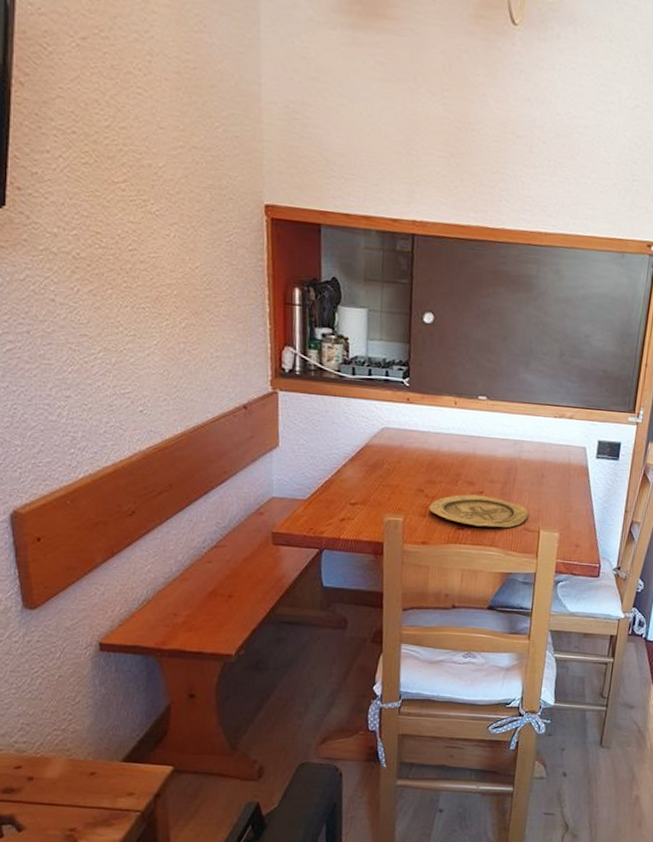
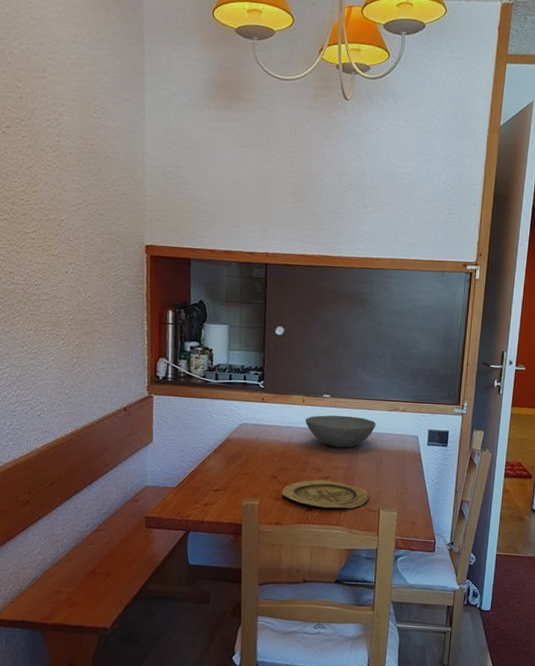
bowl: none [457,420,539,459] -> present [305,415,376,448]

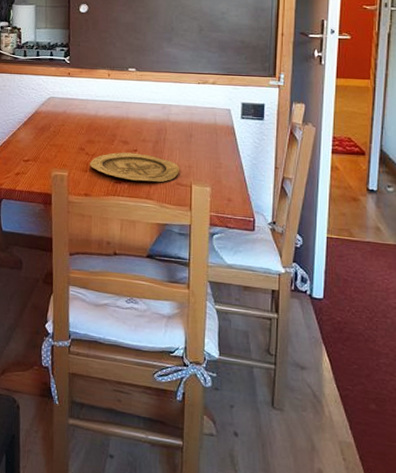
bowl: present [305,415,376,448] -> none [111,88,185,121]

